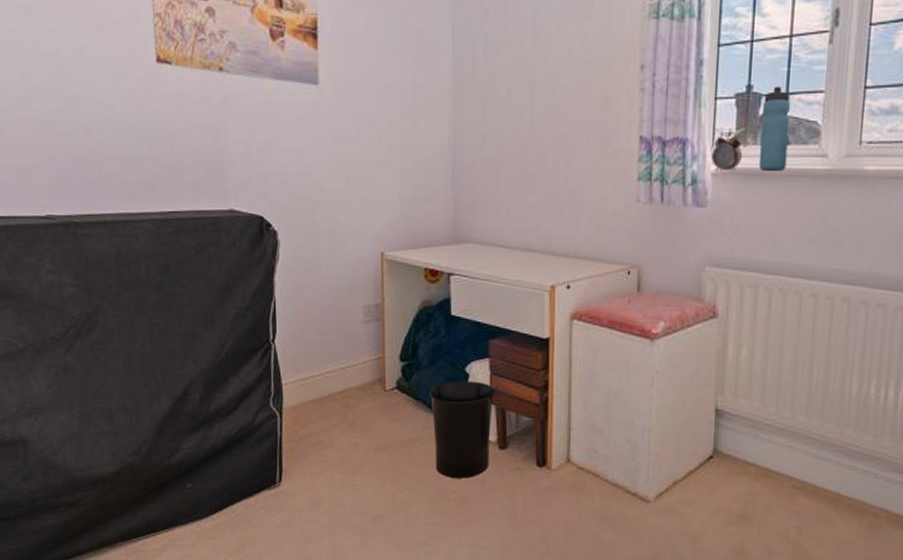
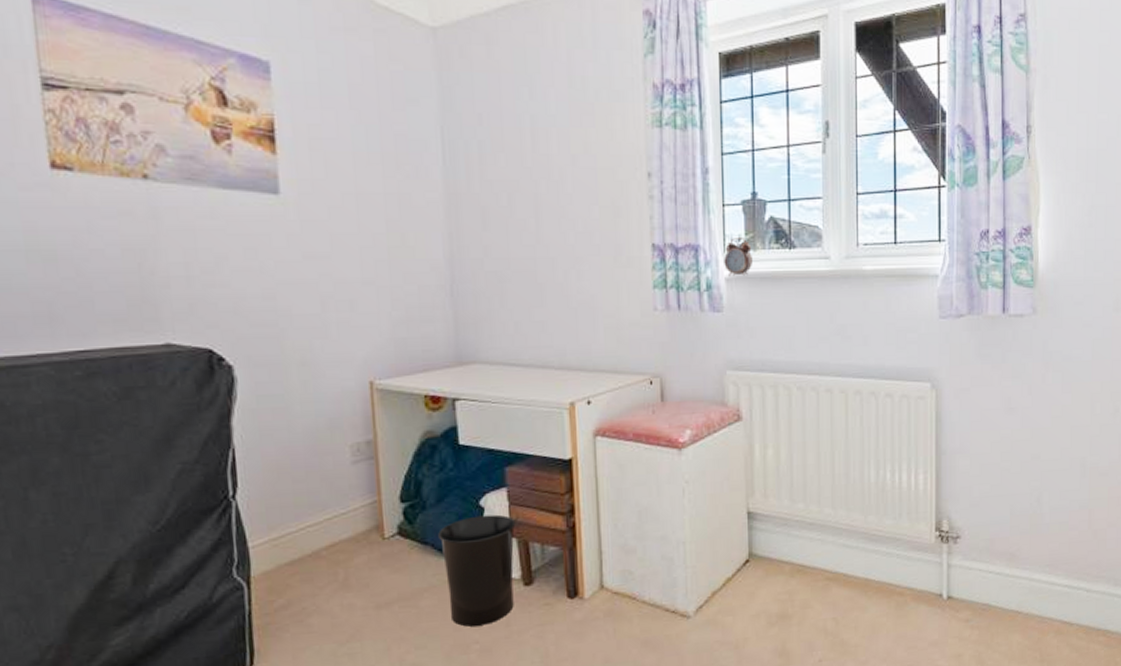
water bottle: present [758,86,791,172] -> none [767,193,795,275]

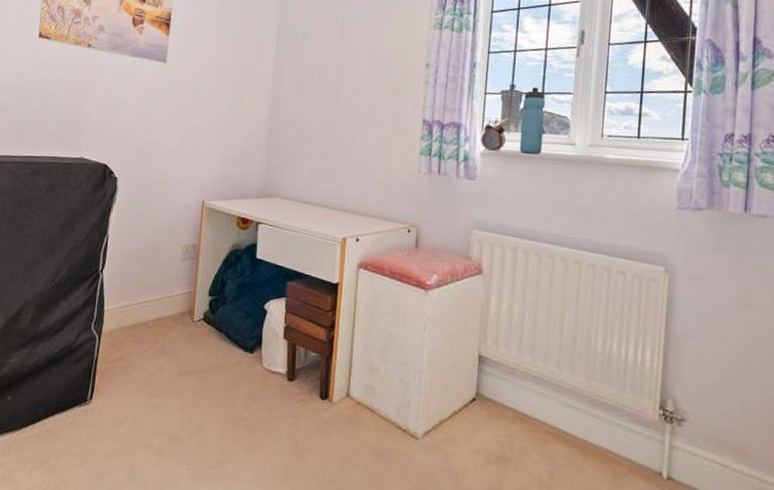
waste bin: present [438,514,516,627] -> none [230,316,289,406]
water bottle: none [767,193,795,275] -> present [519,87,546,155]

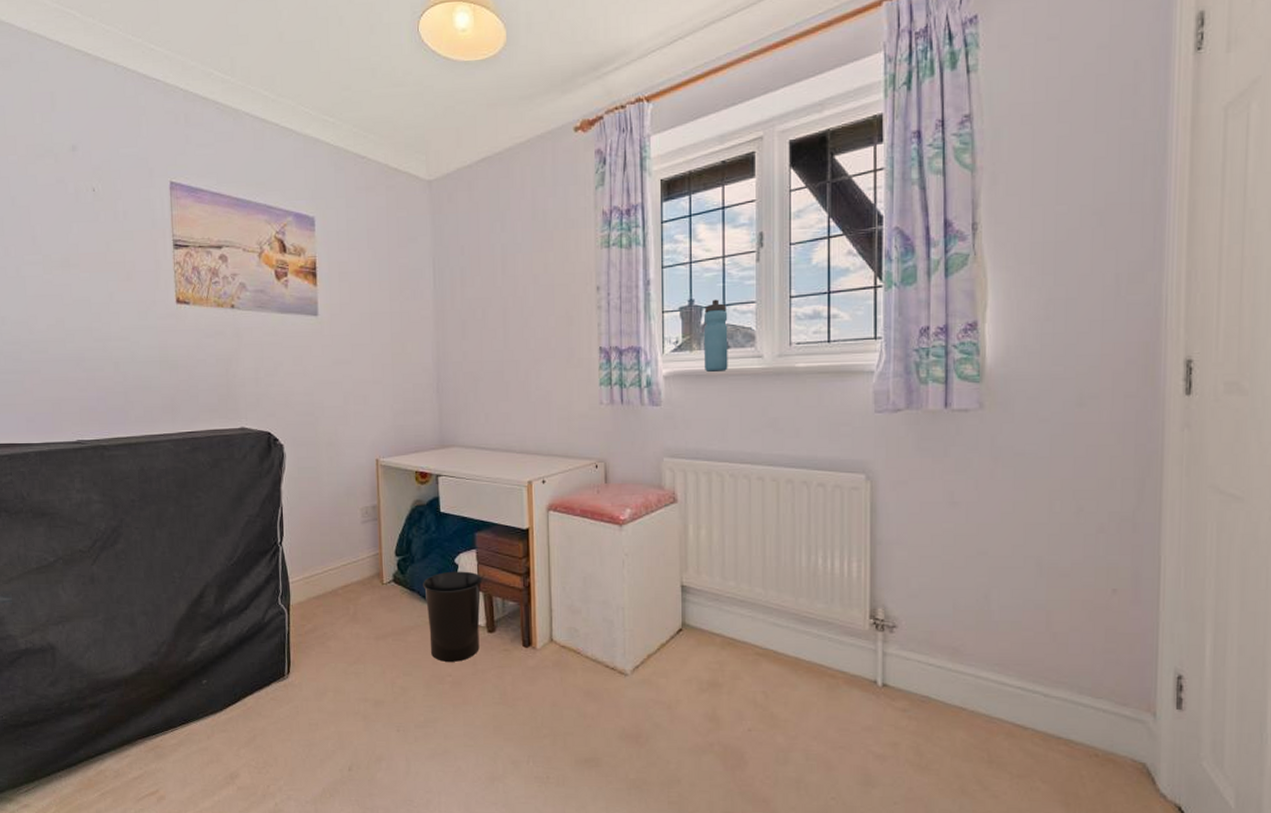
waste bin: none [230,316,289,406] -> present [423,571,483,662]
alarm clock: present [481,119,507,153] -> none [663,339,690,374]

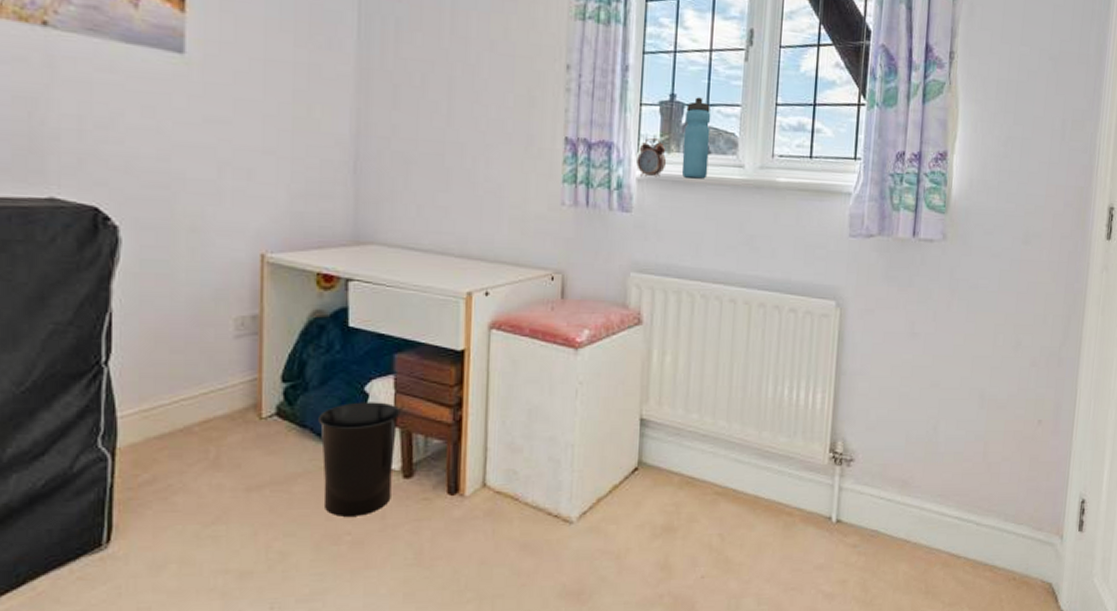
alarm clock: none [663,339,690,374] -> present [636,137,667,178]

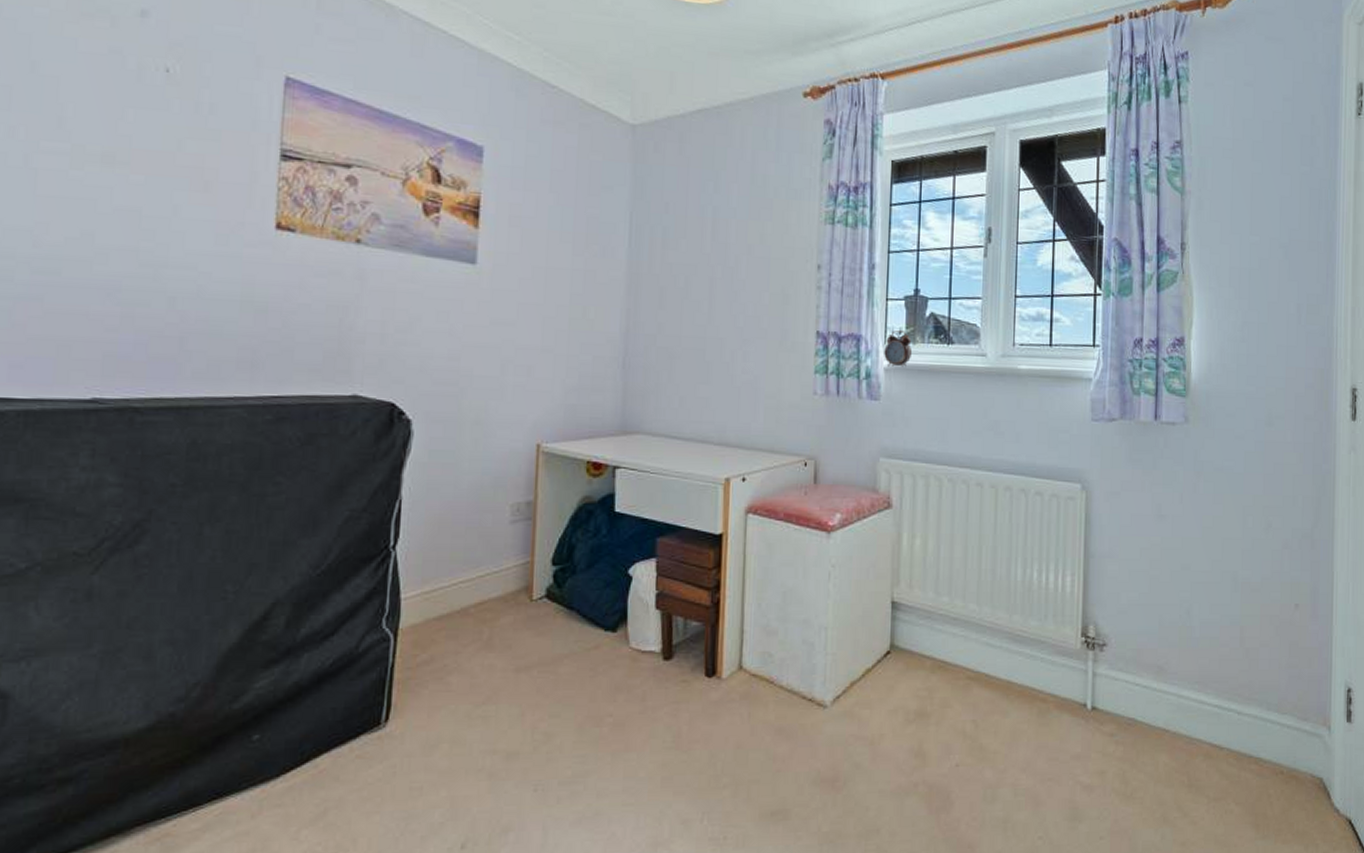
waste bin: present [318,402,401,517] -> none [585,584,662,698]
water bottle: present [681,97,711,180] -> none [926,291,954,369]

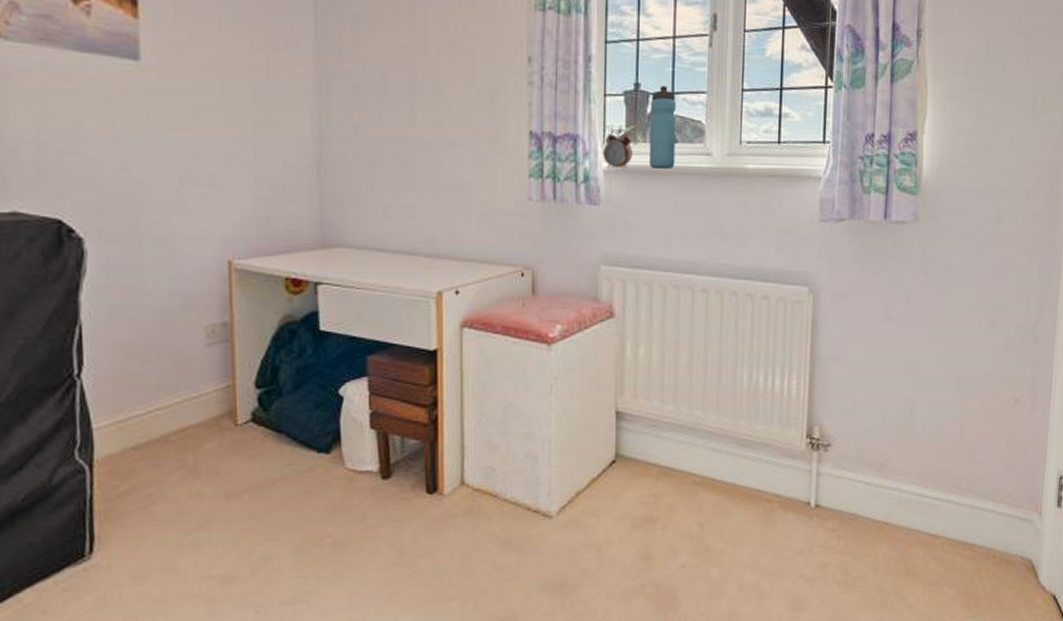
water bottle: none [926,291,954,369] -> present [648,85,677,170]

